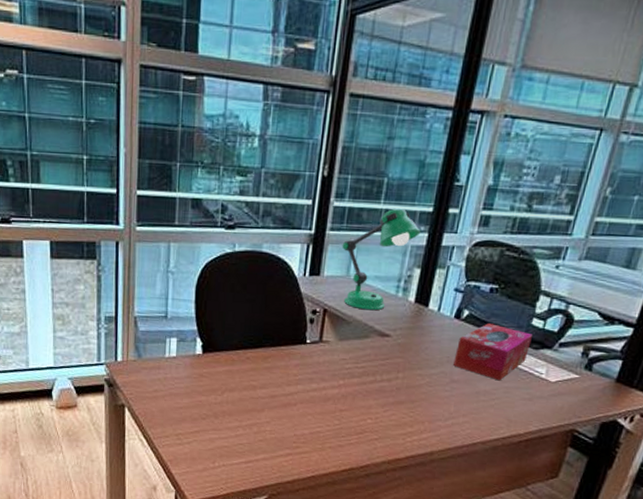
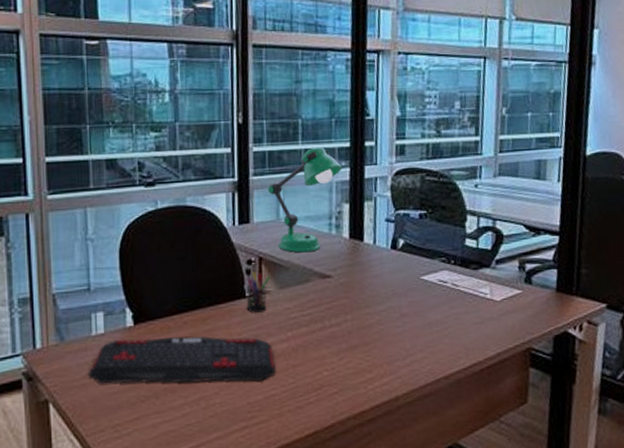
keyboard: none [159,364,324,419] -> present [88,336,276,384]
pen holder: none [305,321,332,359] -> present [246,272,271,313]
tissue box: present [453,323,533,381] -> none [399,249,470,308]

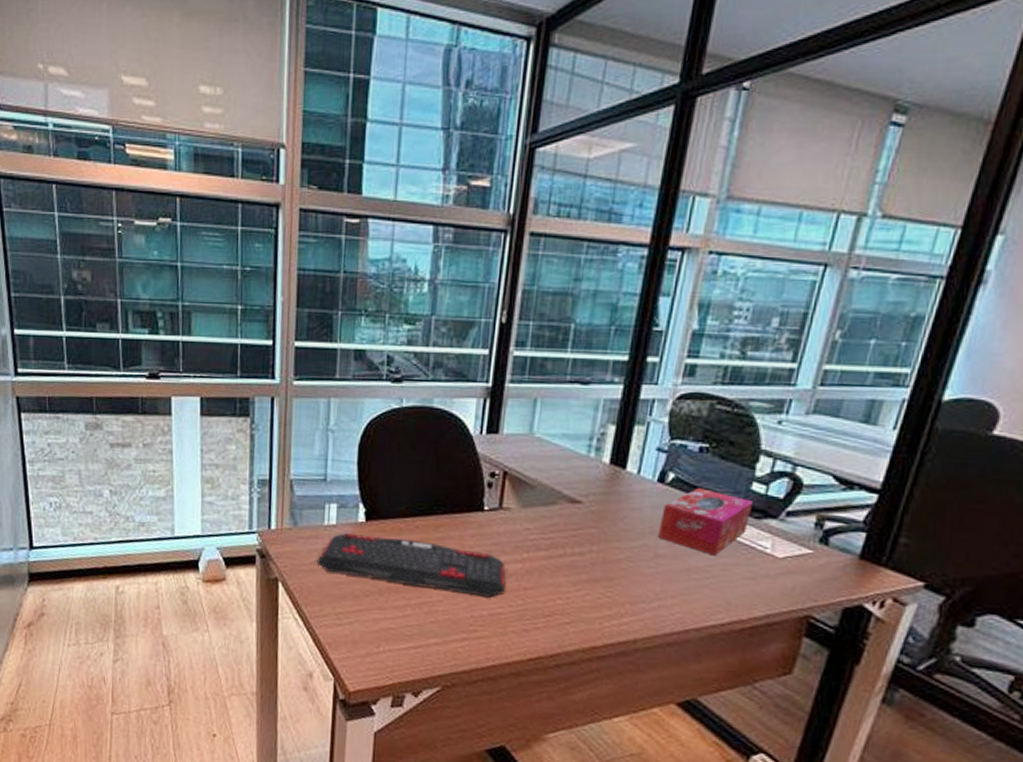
pen holder: present [246,272,271,313] -> none [483,485,514,529]
desk lamp: present [267,147,343,253] -> none [523,357,615,473]
tissue box: none [399,249,470,308] -> present [658,488,754,556]

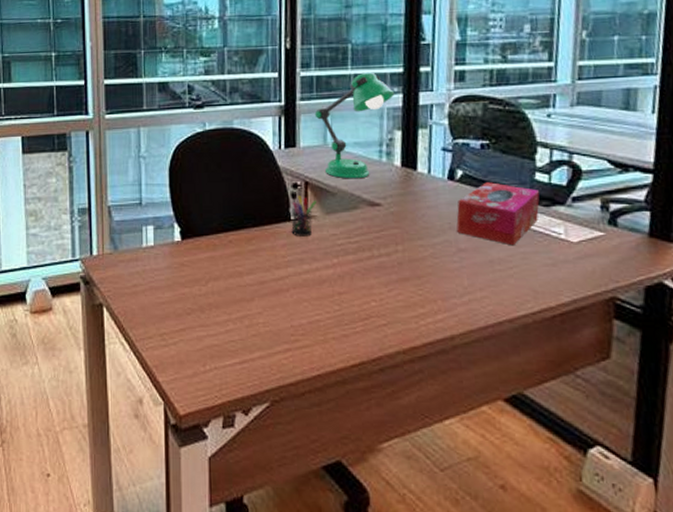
keyboard: present [317,533,506,598] -> none [138,254,320,305]
pen holder: none [483,485,514,529] -> present [291,196,317,237]
desk lamp: none [523,357,615,473] -> present [314,72,395,179]

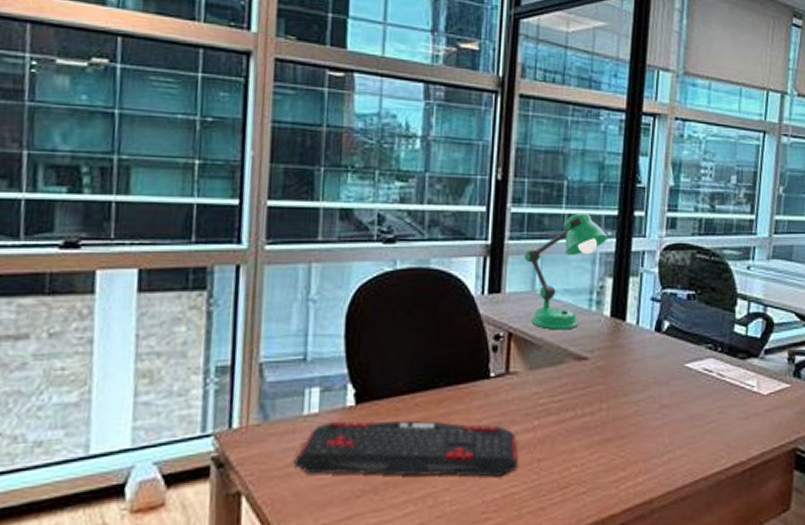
keyboard: none [138,254,320,305] -> present [294,420,517,477]
pen holder: present [291,196,317,237] -> none [490,349,520,396]
tissue box: present [456,182,540,246] -> none [661,334,738,400]

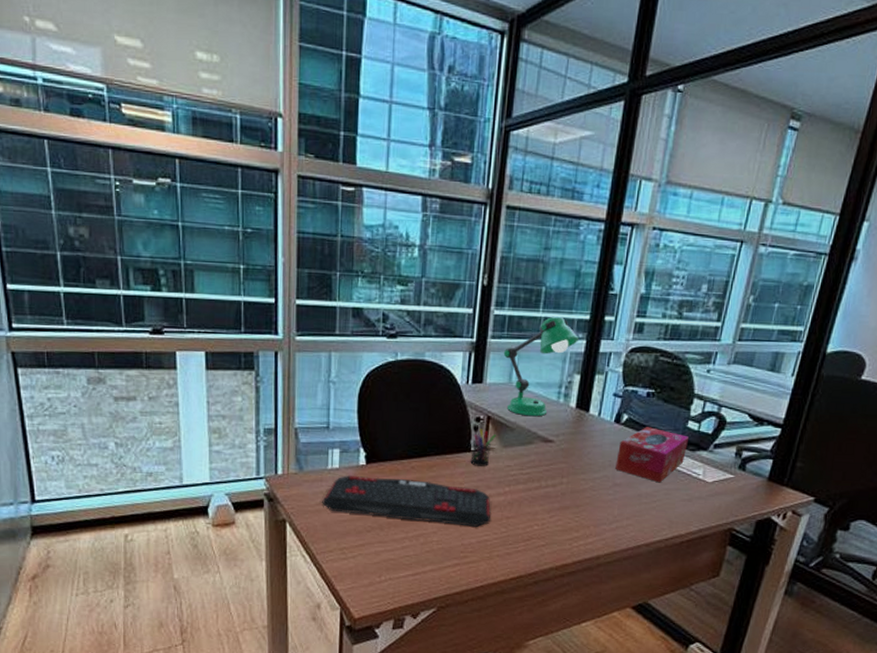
pen holder: none [490,349,520,396] -> present [470,429,496,467]
tissue box: none [661,334,738,400] -> present [615,427,690,483]

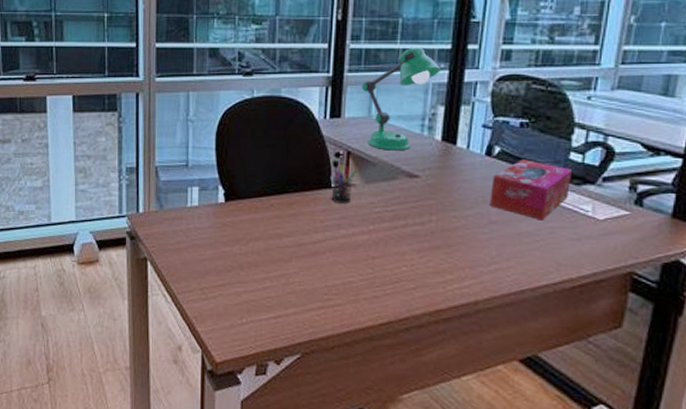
keyboard: present [322,476,491,527] -> none [182,213,355,268]

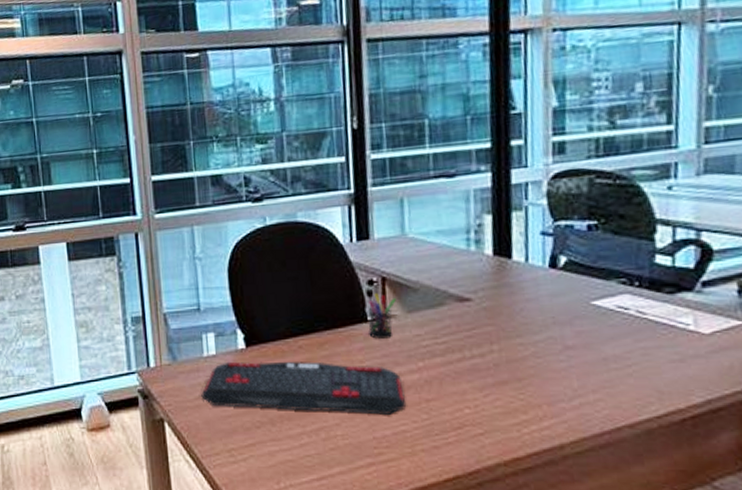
keyboard: none [182,213,355,268] -> present [201,361,406,415]
desk lamp: present [361,47,441,151] -> none [389,149,483,272]
tissue box: present [490,159,573,221] -> none [561,268,662,341]

